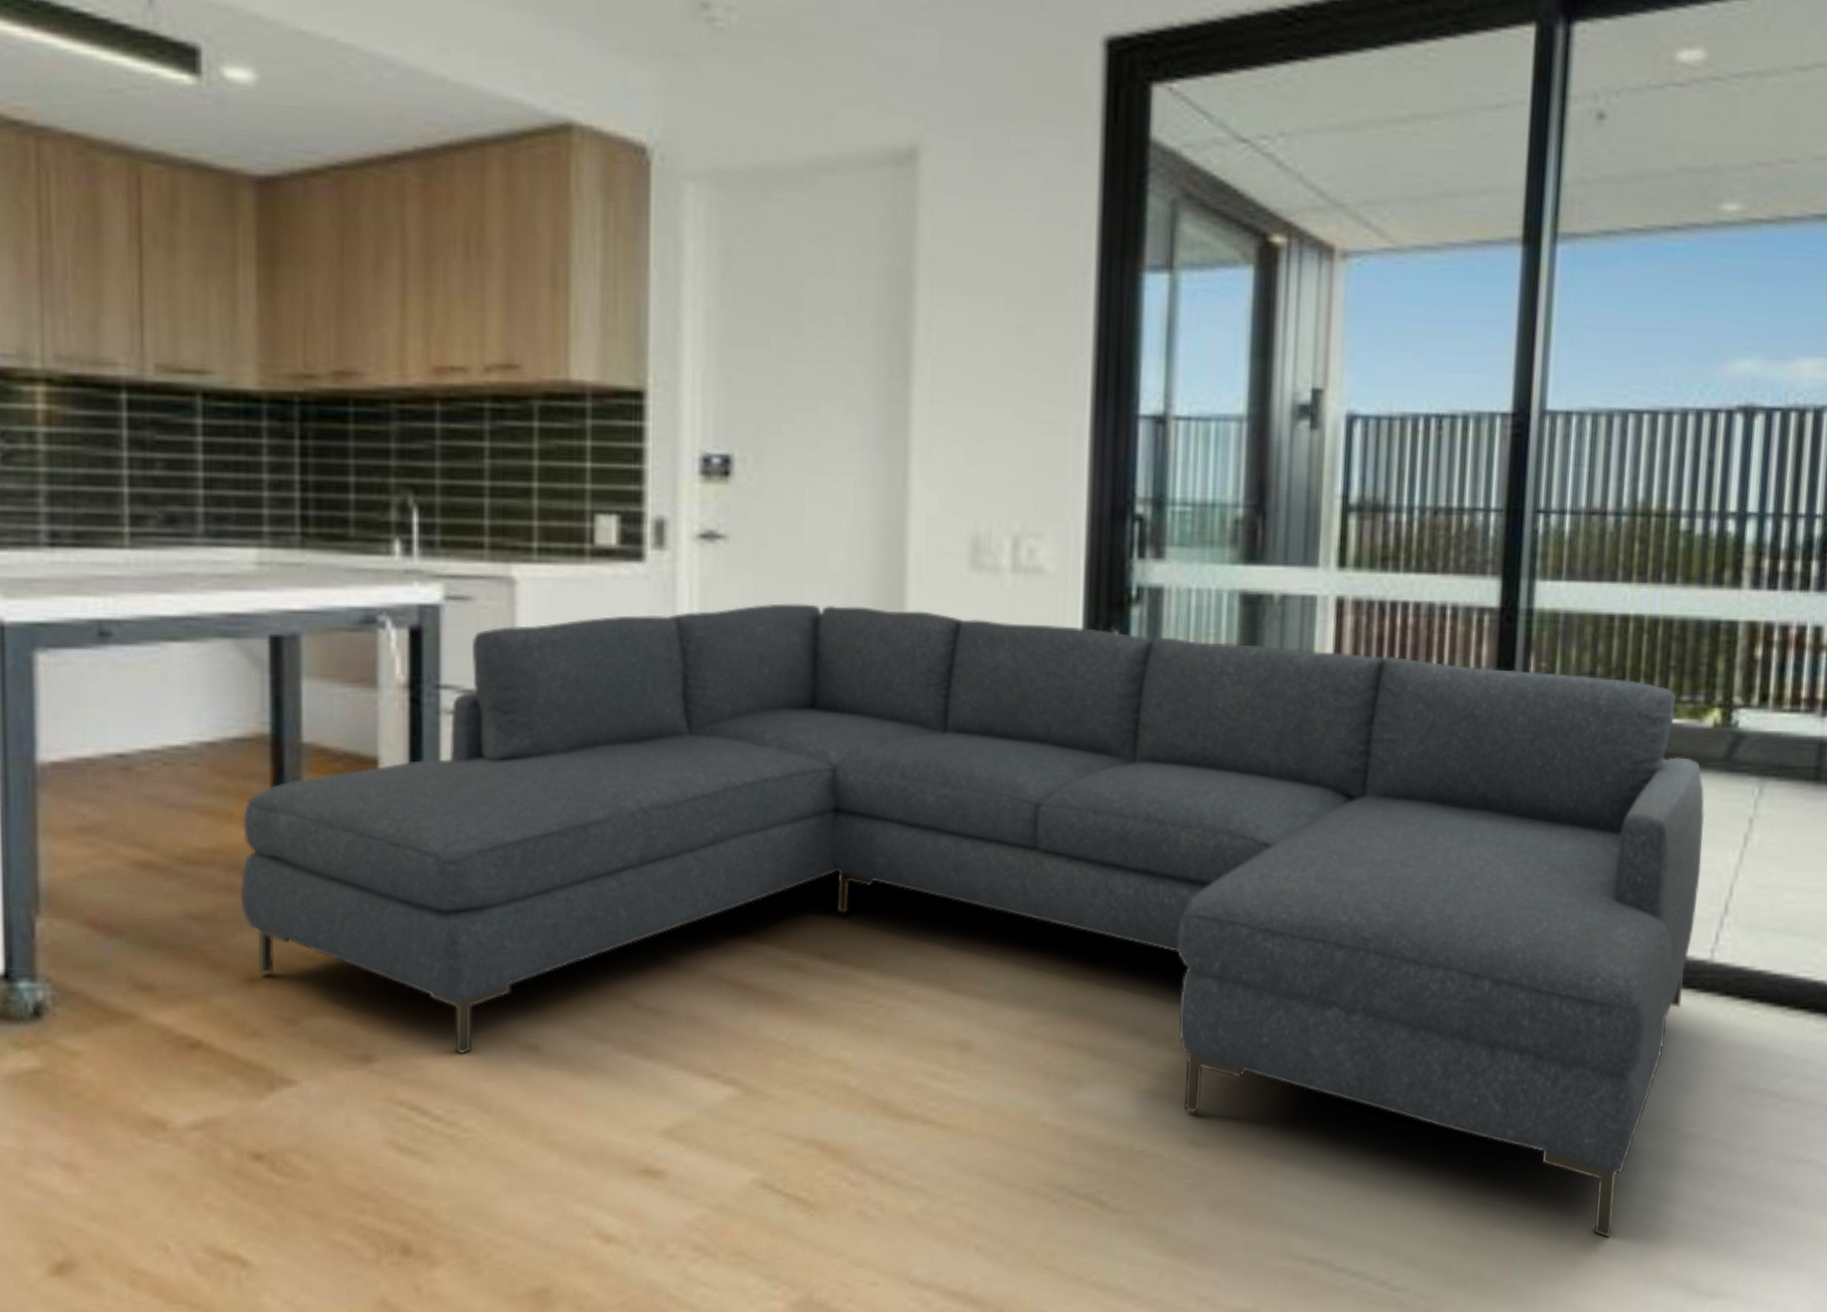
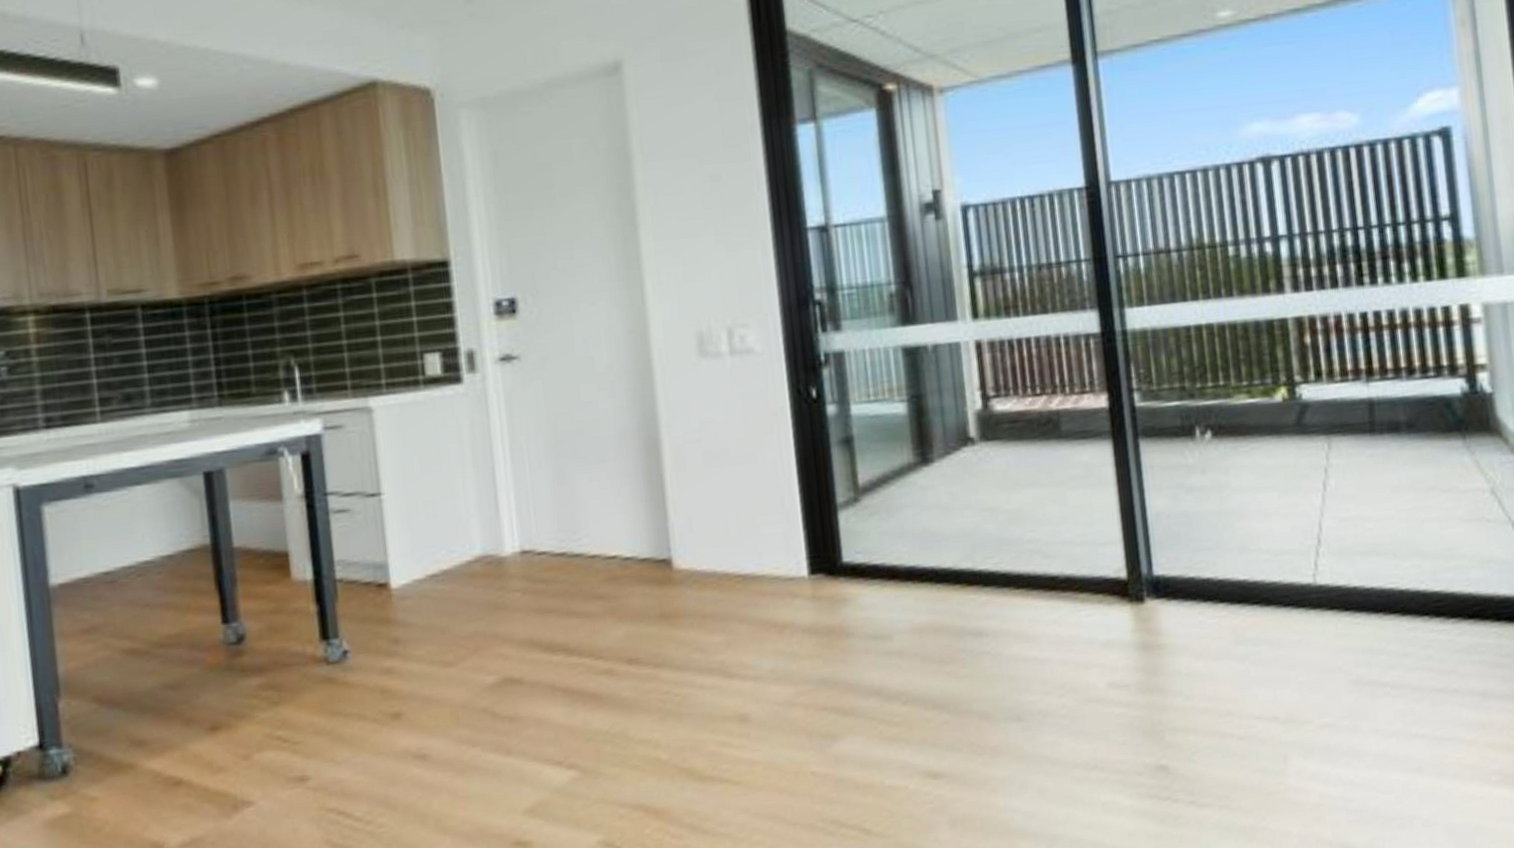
sofa: present [240,603,1705,1238] -> none [197,374,1297,816]

